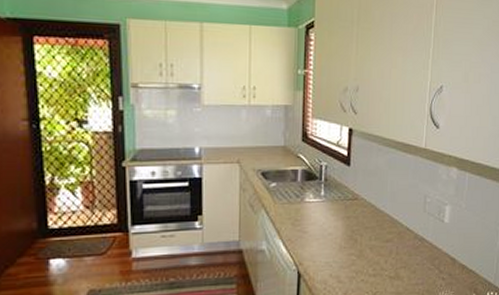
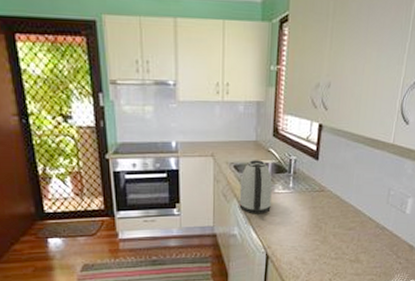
kettle: none [267,166,302,226] -> present [239,160,272,214]

